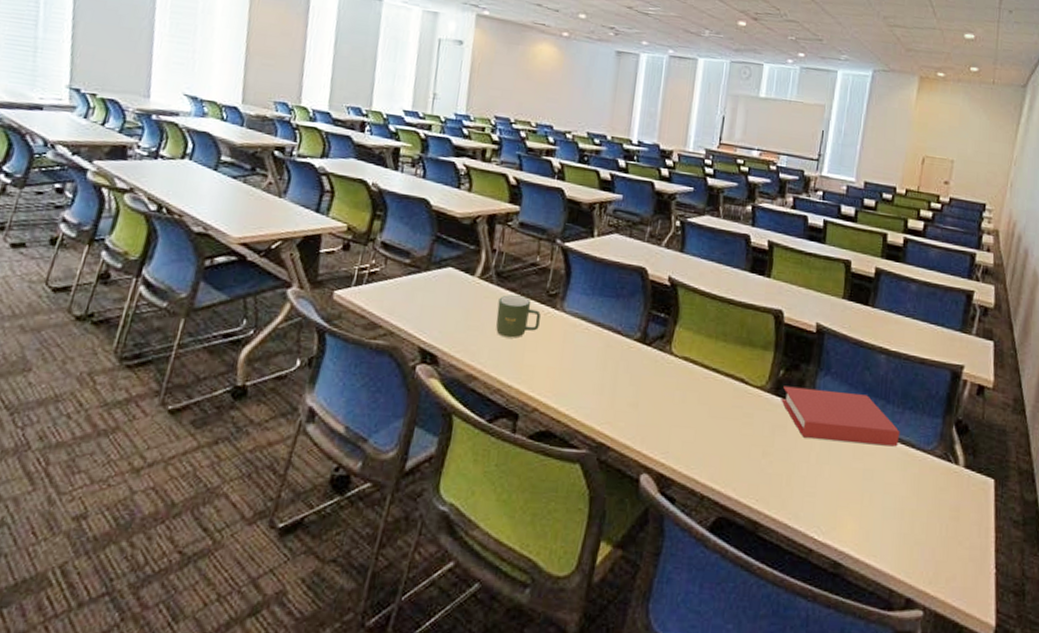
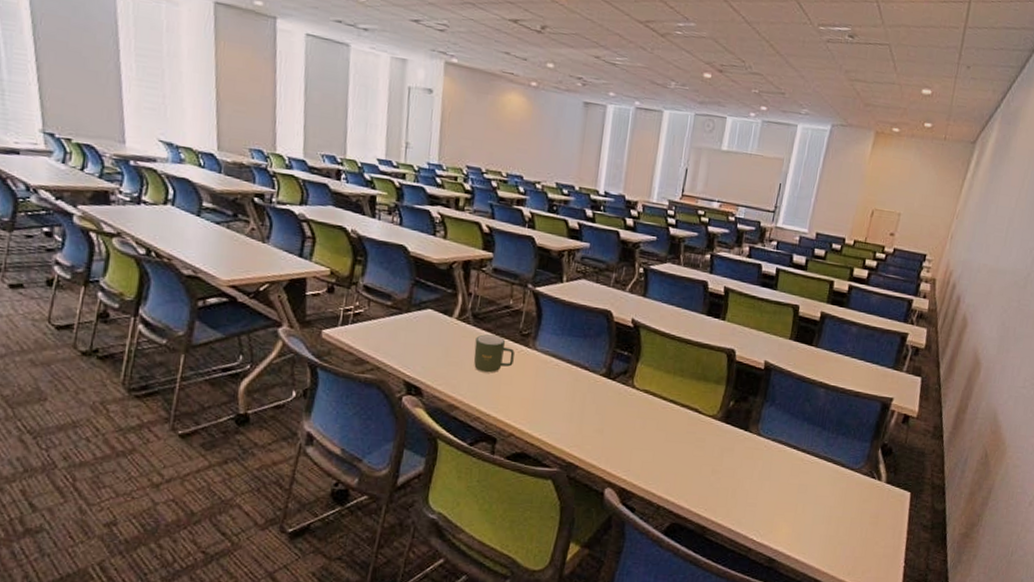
book: present [781,386,900,447] -> none [730,415,833,466]

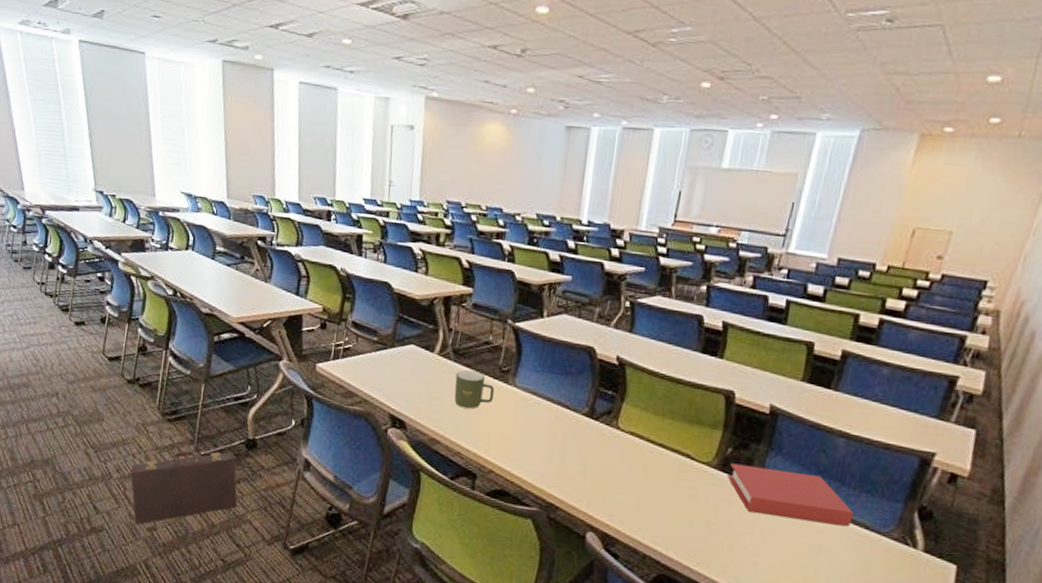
briefcase: none [82,428,224,521] -> present [130,450,237,525]
book: none [730,415,833,466] -> present [727,463,854,527]

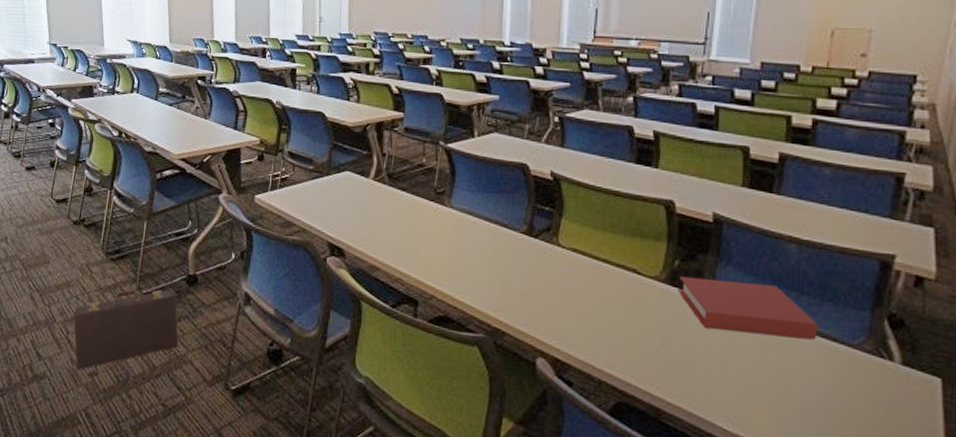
mug: present [454,370,494,409] -> none [391,194,430,233]

